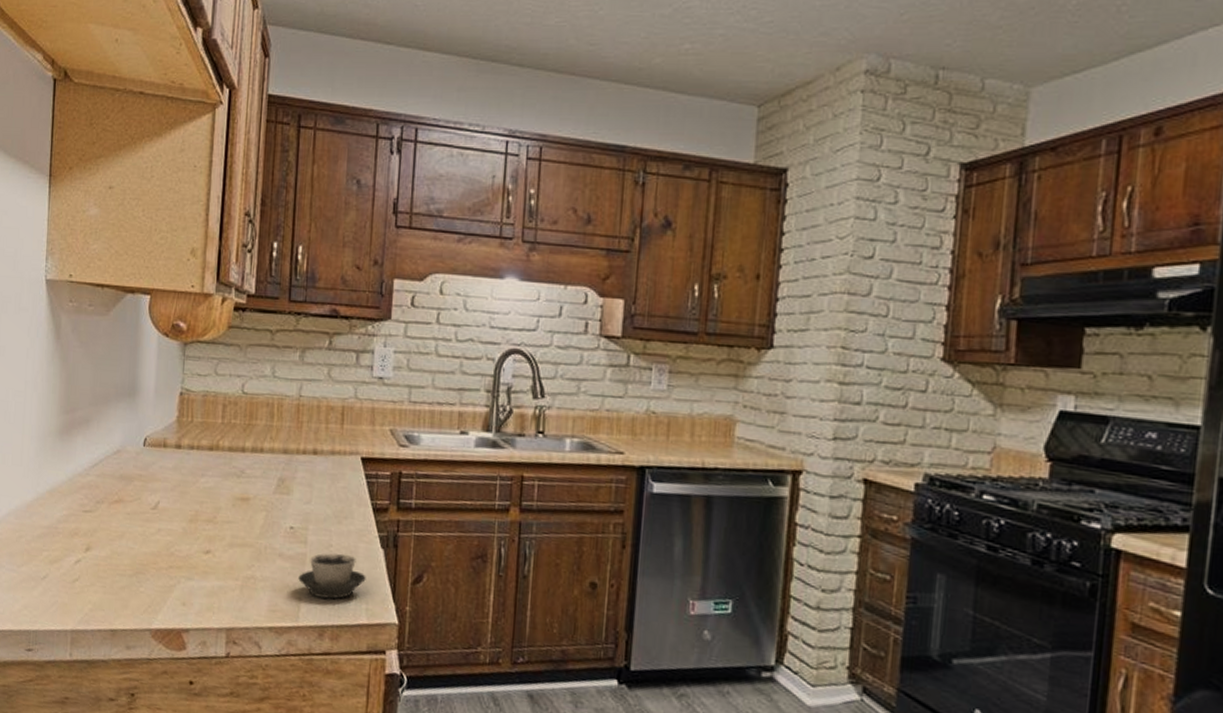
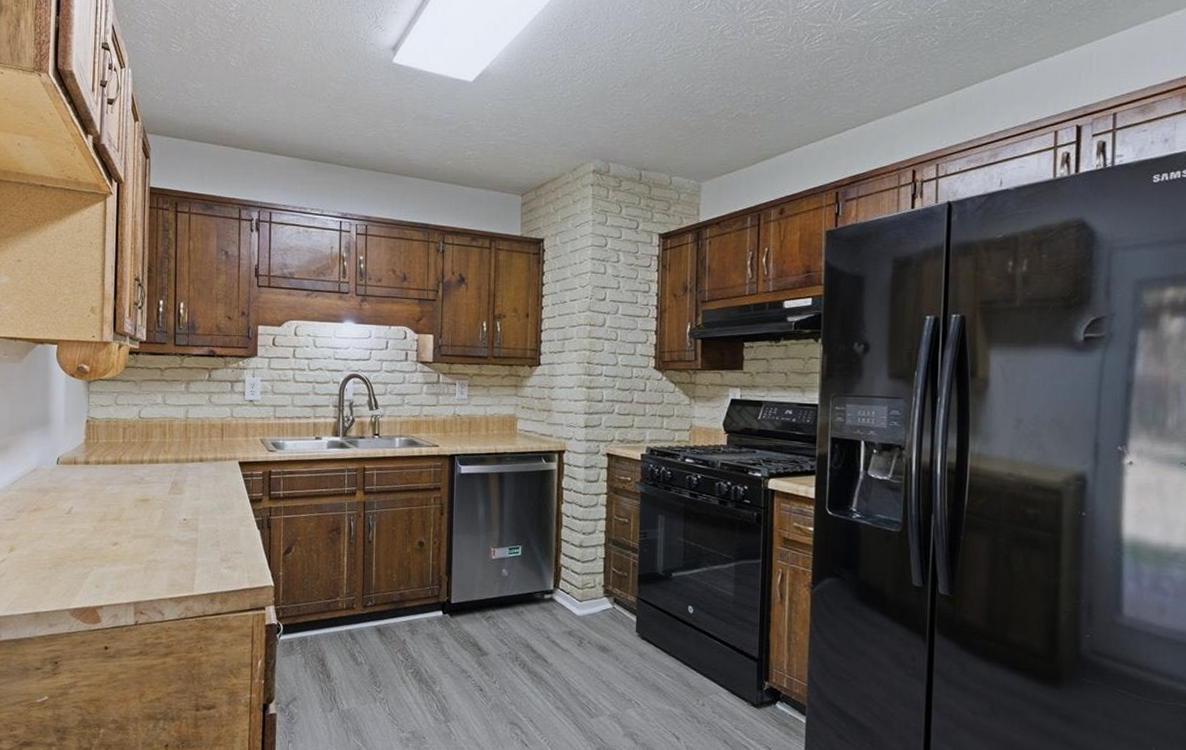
cup: present [298,553,366,599] -> none [192,536,247,572]

